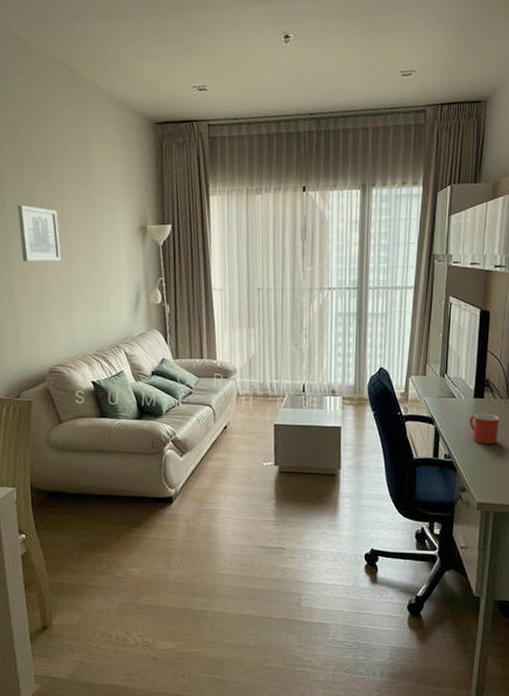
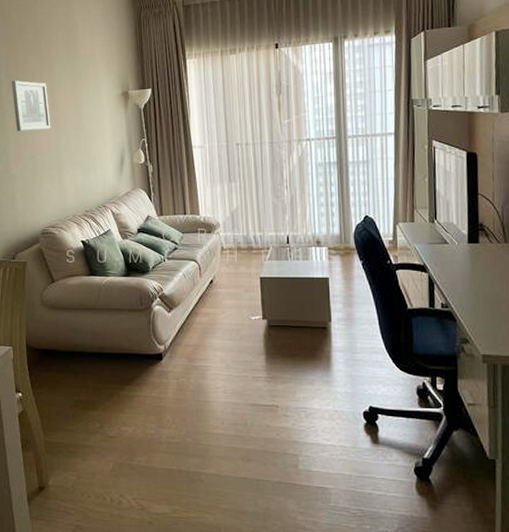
mug: present [469,413,499,444] -> none [465,258,499,292]

